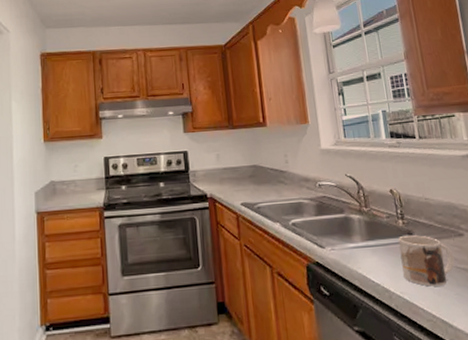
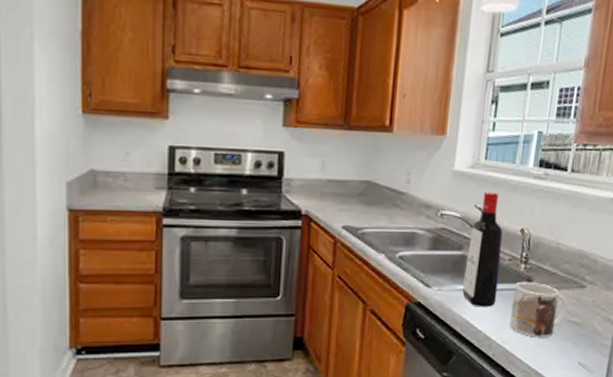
liquor bottle: none [347,162,385,262] -> present [462,191,503,308]

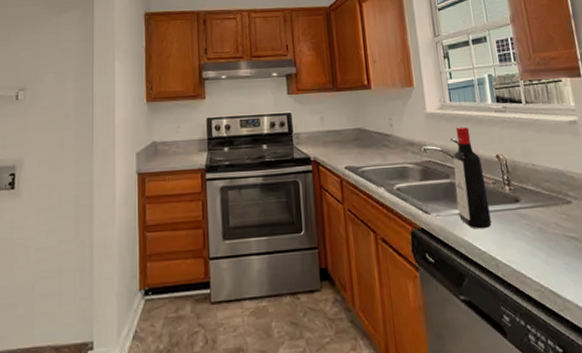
mug: present [510,281,568,338] -> none [504,201,563,255]

